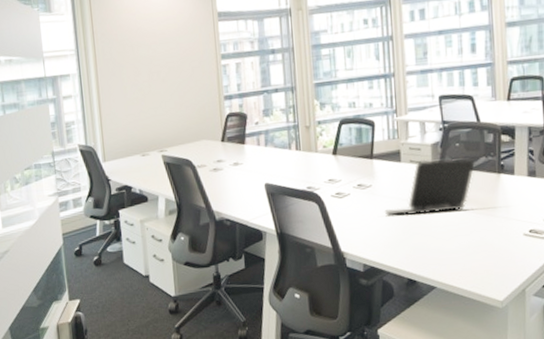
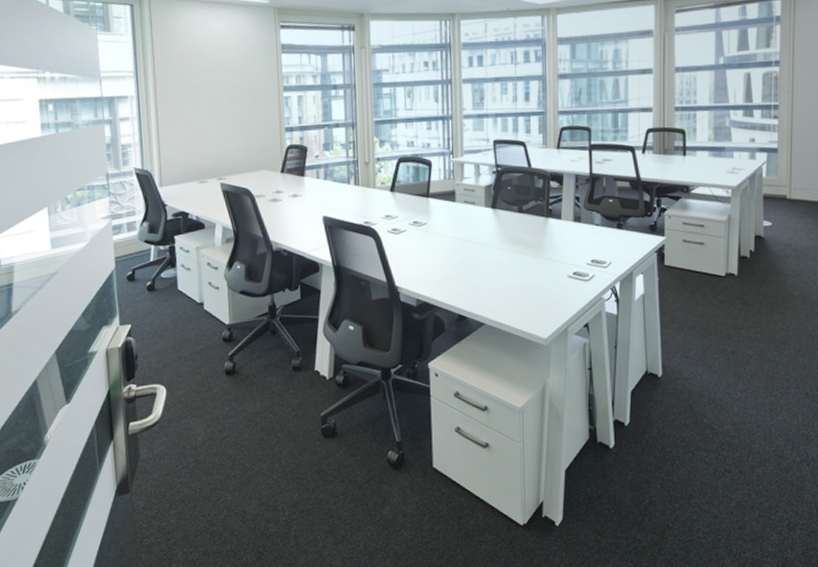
laptop: present [385,158,475,216] -> none [439,200,525,254]

